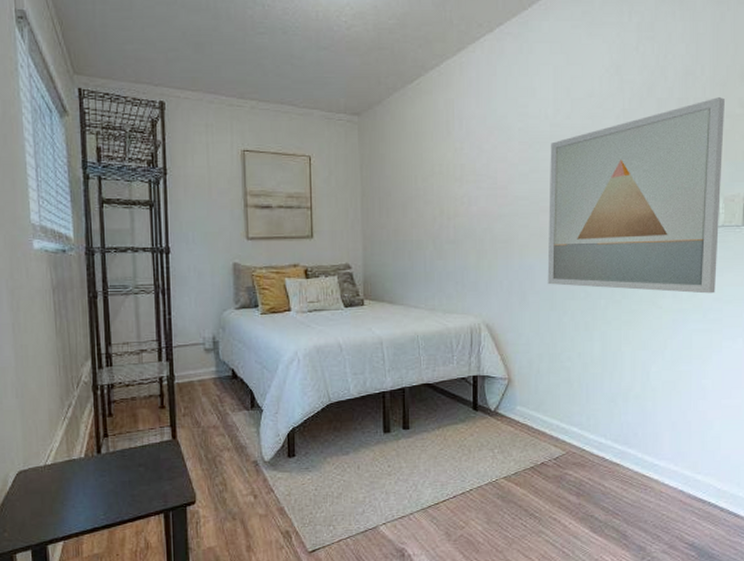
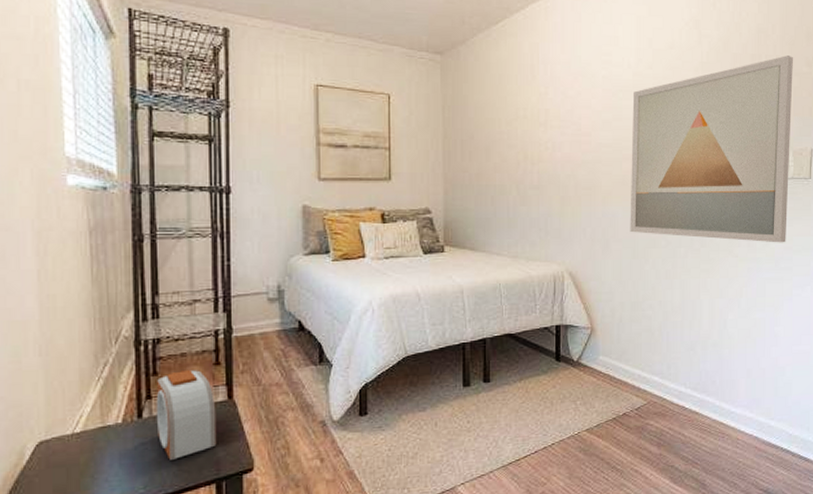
alarm clock: none [111,412,164,491] -> present [156,370,217,460]

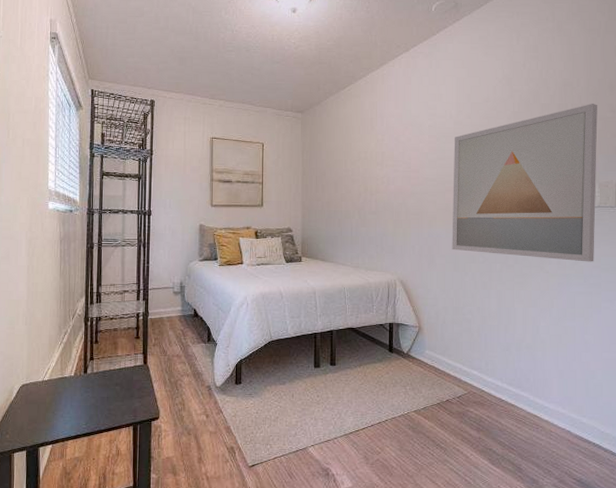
alarm clock: present [156,370,217,460] -> none [96,341,136,406]

